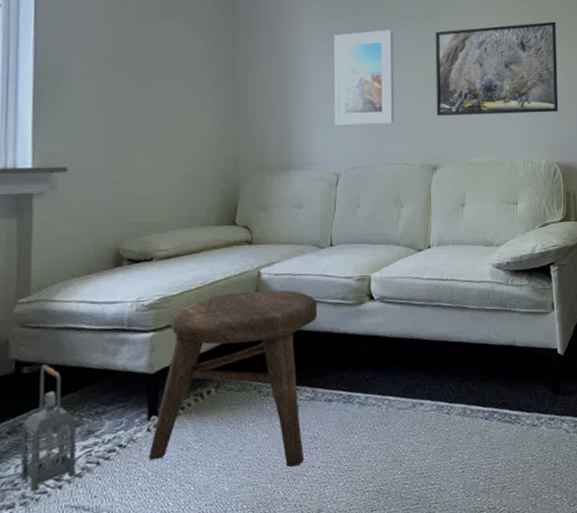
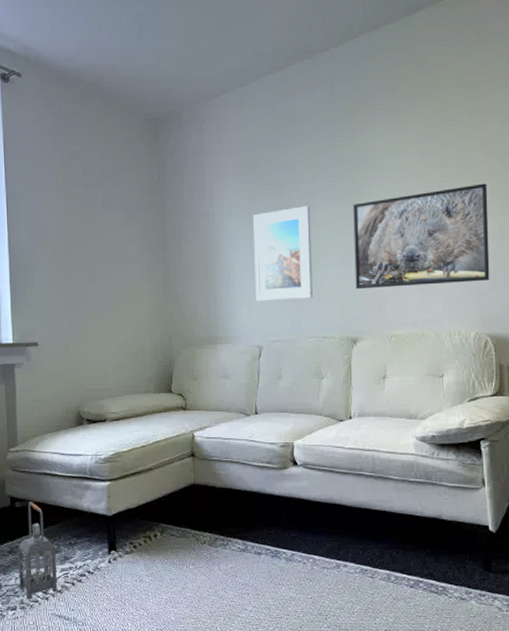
stool: present [148,290,318,467] -> none [110,451,246,607]

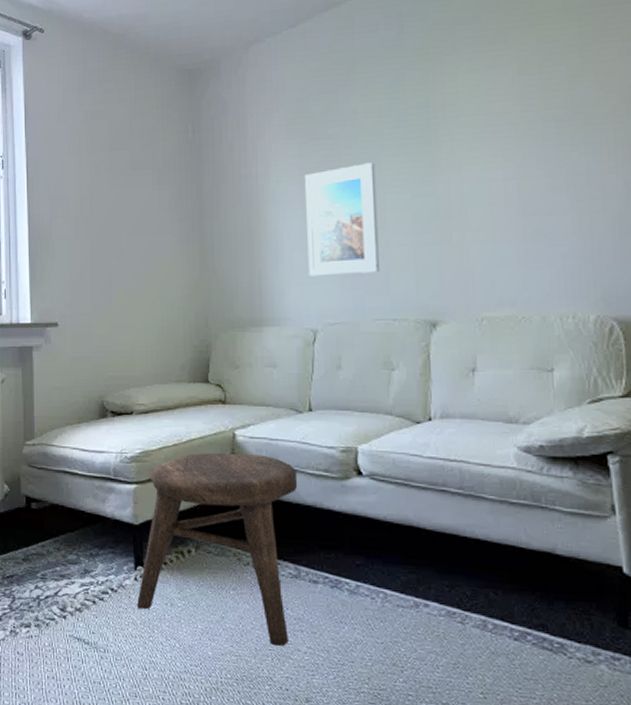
lantern: present [17,502,58,600] -> none [33,503,77,617]
stool: none [110,451,246,607] -> present [136,452,298,646]
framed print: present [353,183,490,290] -> none [429,128,615,262]

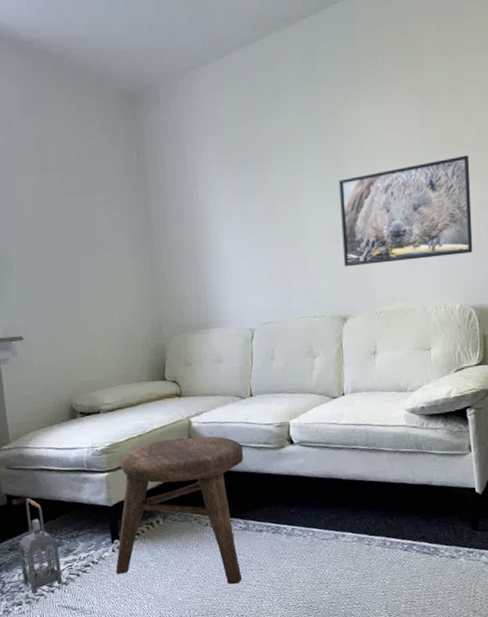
lantern: none [33,503,77,617] -> present [18,498,62,594]
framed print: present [304,162,380,277] -> none [238,183,302,284]
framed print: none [429,128,615,262] -> present [339,155,473,267]

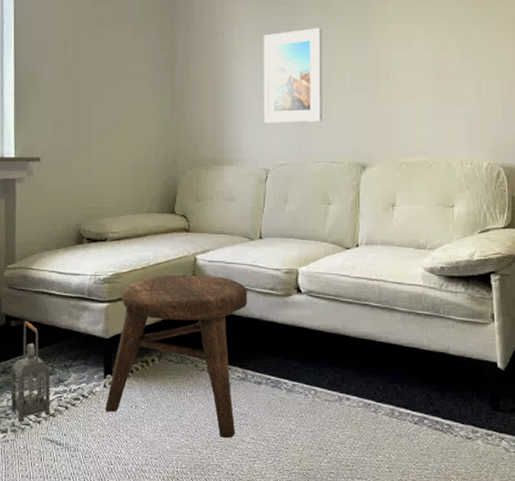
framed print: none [238,183,302,284] -> present [263,28,322,123]
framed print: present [339,155,473,267] -> none [366,11,504,115]

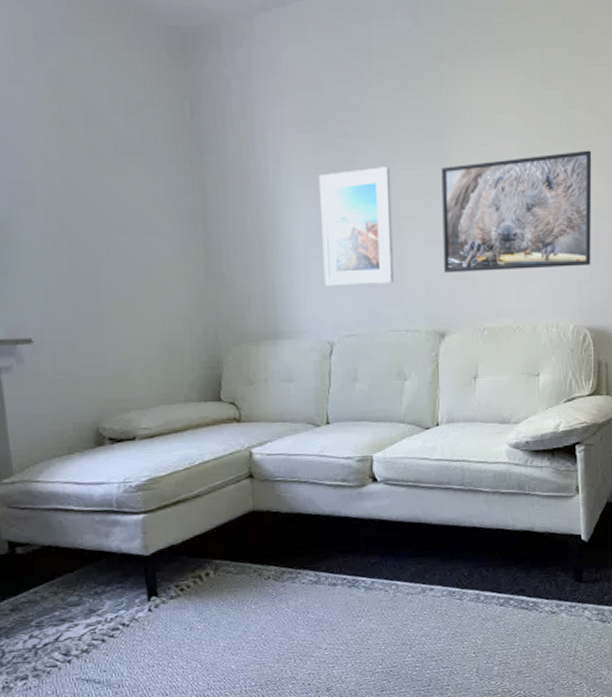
lantern: present [10,321,51,423] -> none [23,546,82,665]
stool: present [104,274,248,438] -> none [152,471,317,648]
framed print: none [366,11,504,115] -> present [441,150,592,274]

